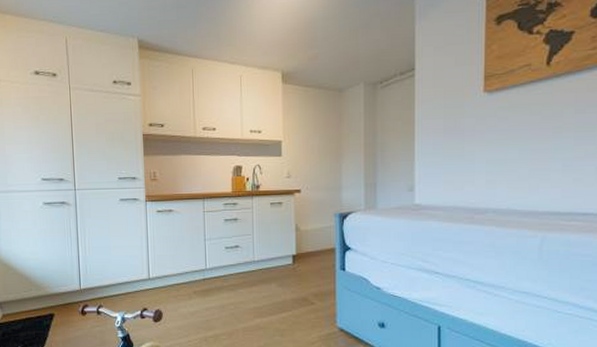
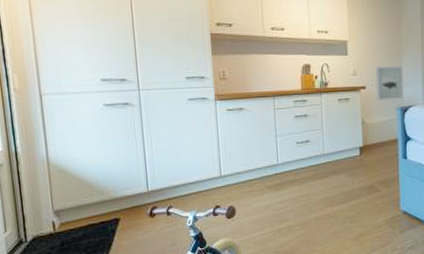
wall art: none [312,168,342,205] -> present [375,66,403,100]

